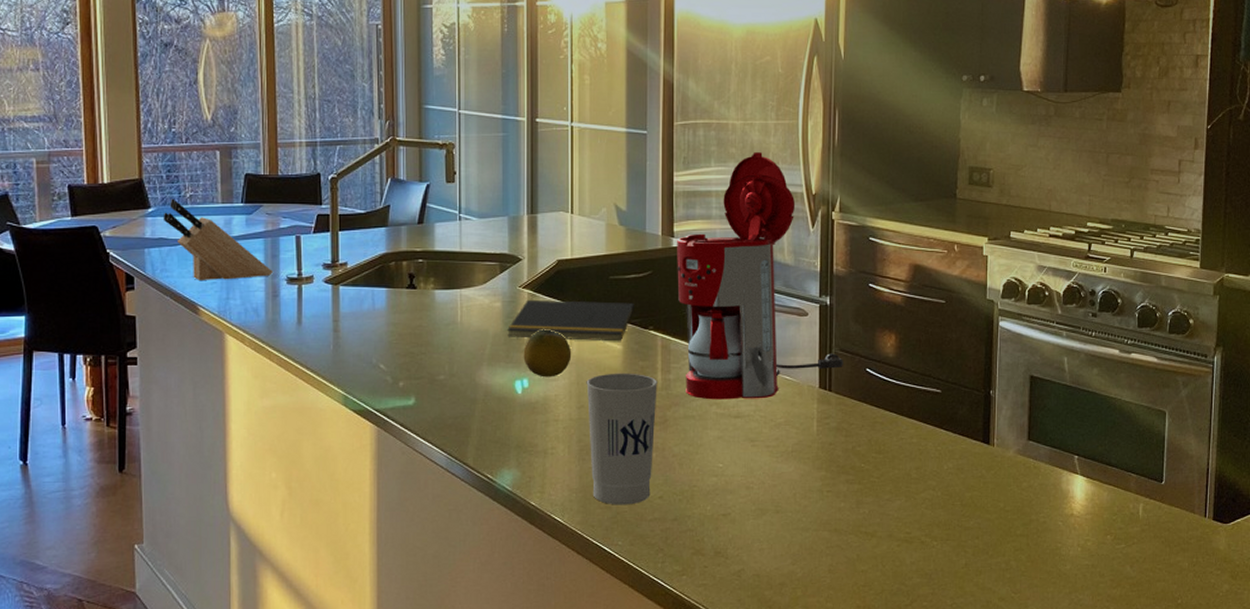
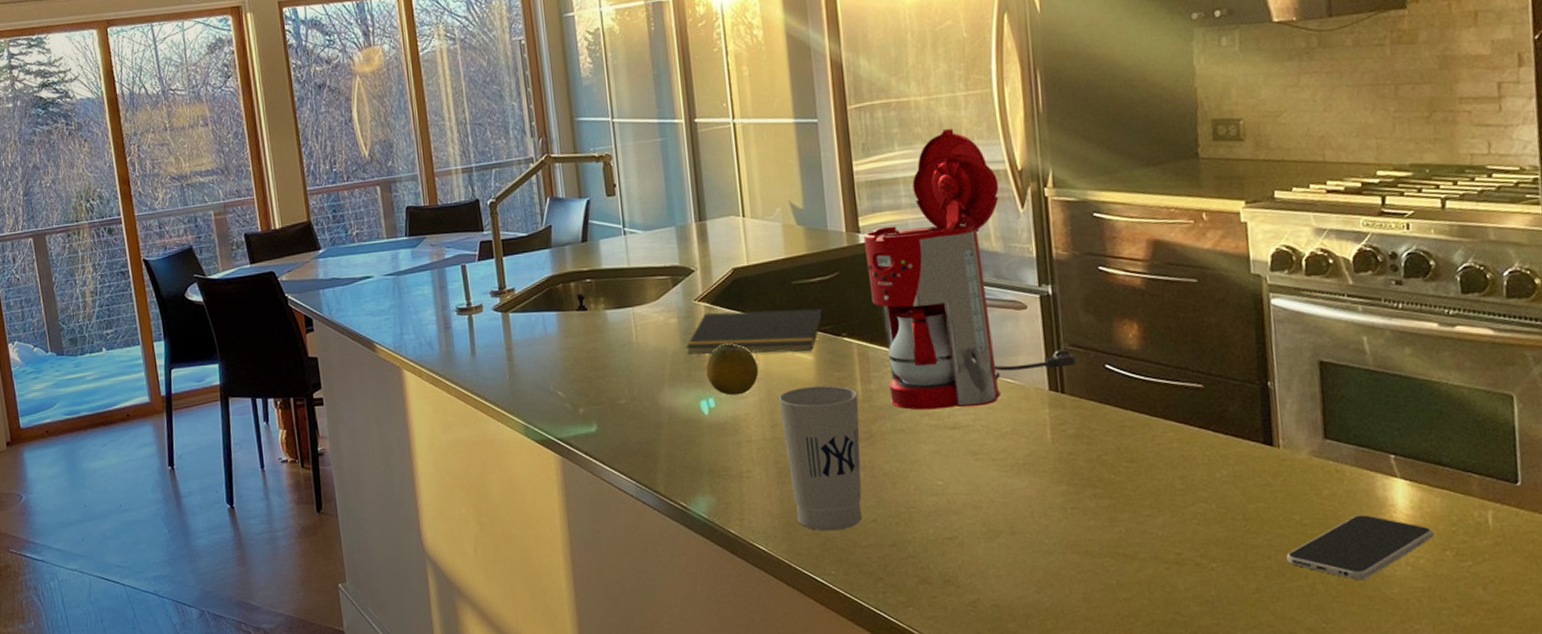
knife block: present [163,198,273,280] -> none [333,238,442,317]
smartphone: none [991,504,1100,557] -> present [1286,515,1434,580]

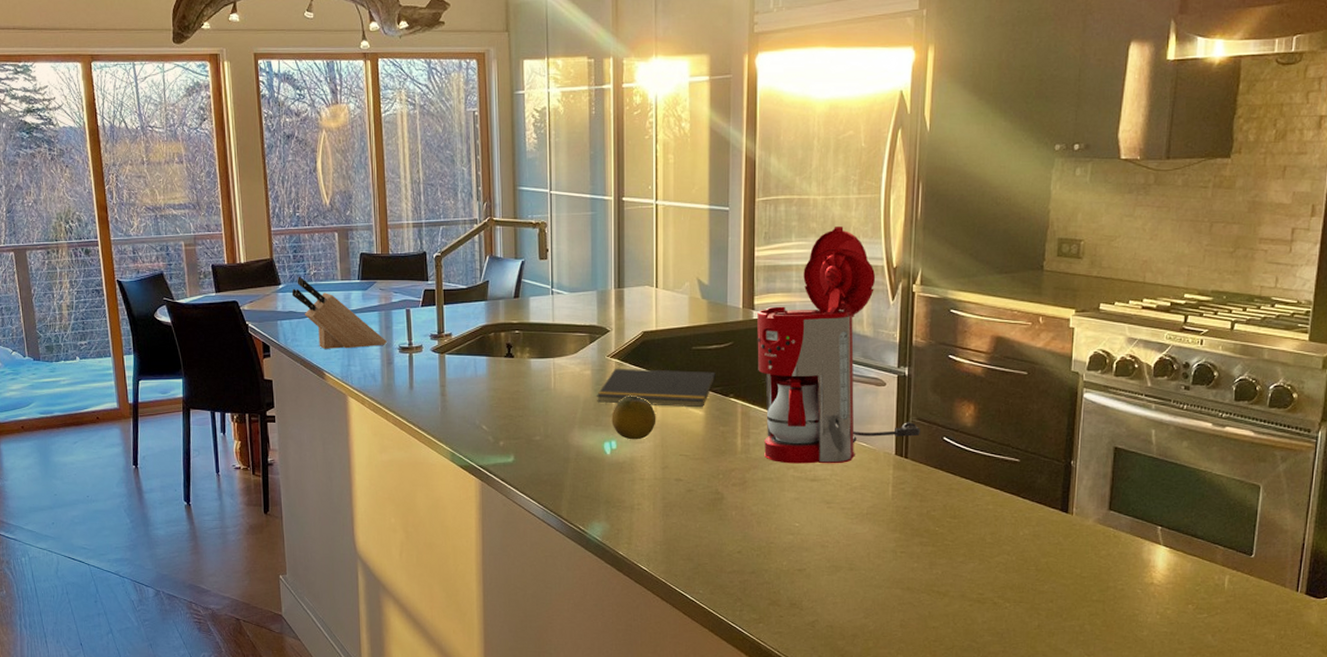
knife block: none [333,238,442,317] -> present [291,276,387,349]
cup: present [777,385,863,531] -> none [670,437,737,558]
smartphone: present [1286,515,1434,580] -> none [1065,572,1182,623]

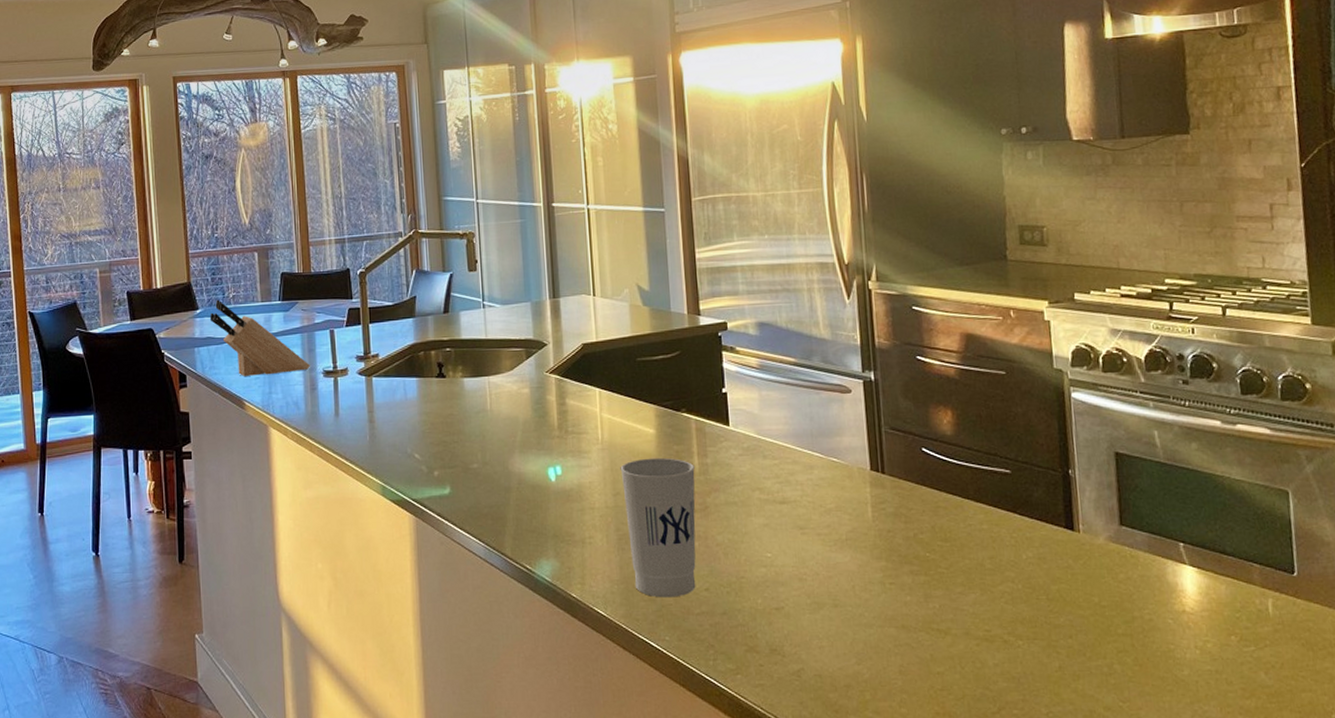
notepad: present [597,368,716,408] -> none [537,384,665,425]
fruit: present [611,396,656,440] -> none [554,414,604,464]
cup: none [670,437,737,558] -> present [620,457,696,598]
coffee maker: present [757,227,920,464] -> none [704,223,896,485]

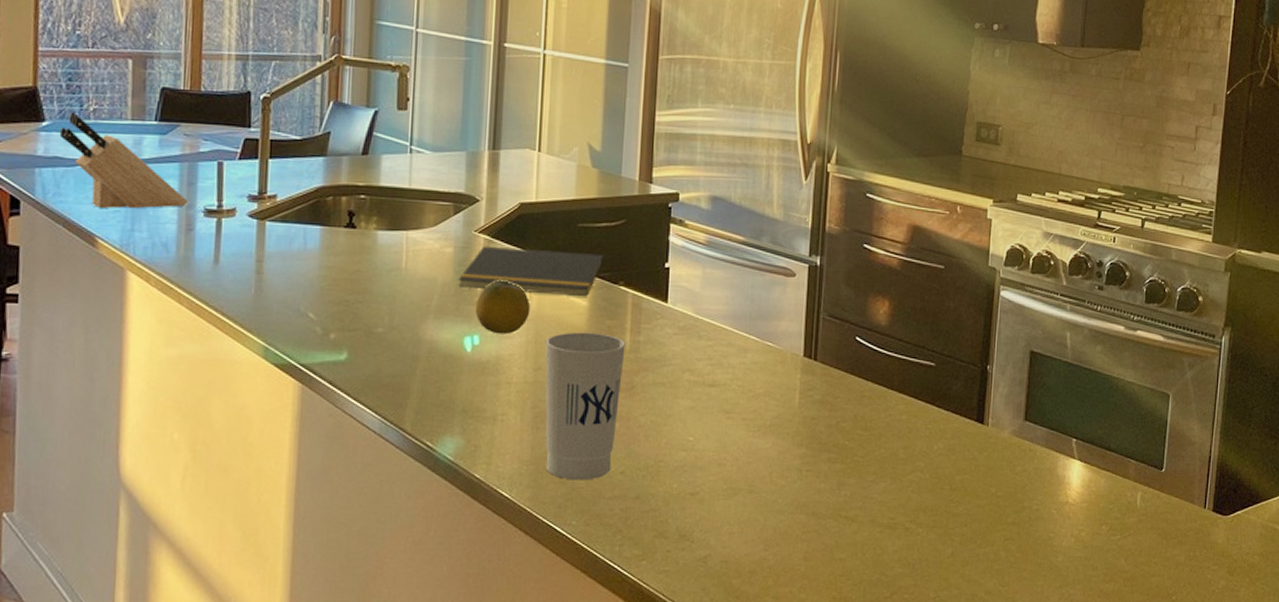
notepad: none [537,384,665,425] -> present [458,245,604,297]
fruit: none [554,414,604,464] -> present [475,280,531,335]

